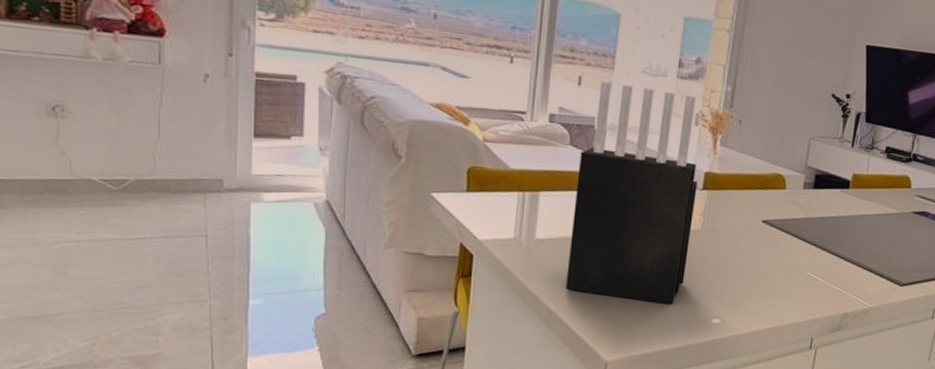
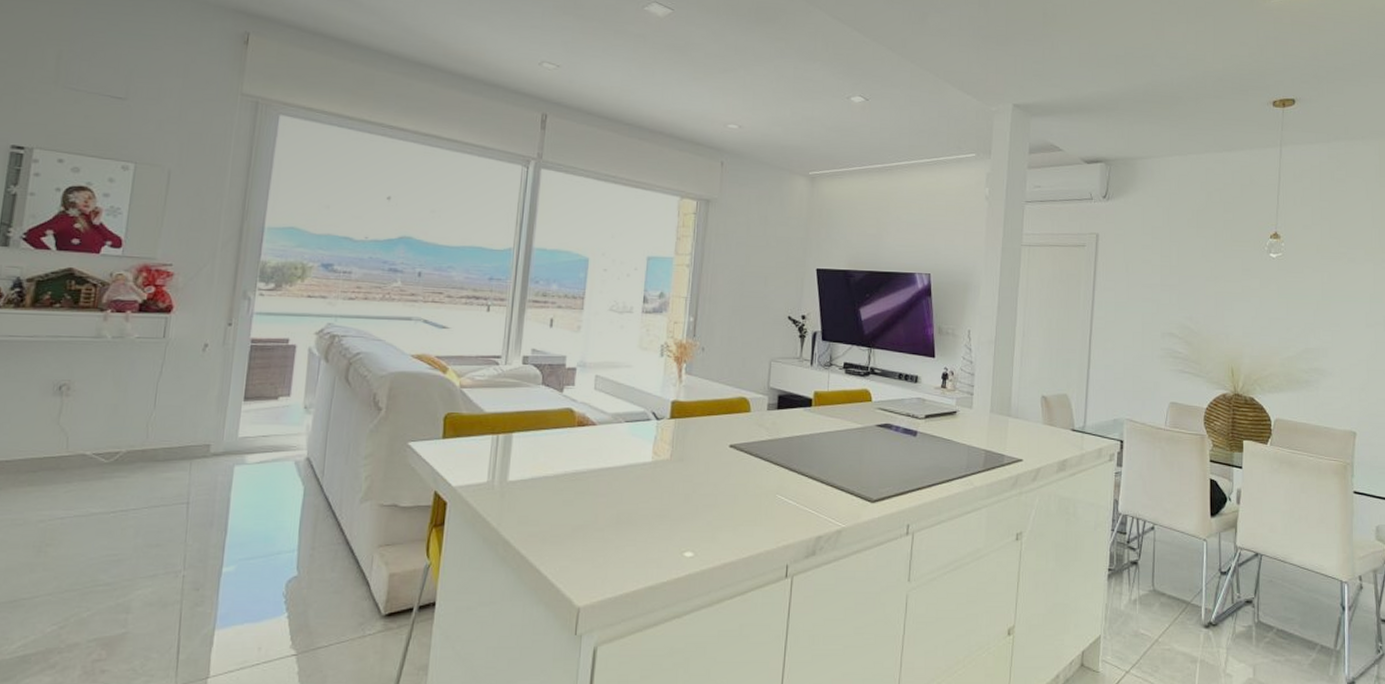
knife block: present [566,80,698,305] -> none [537,320,665,540]

